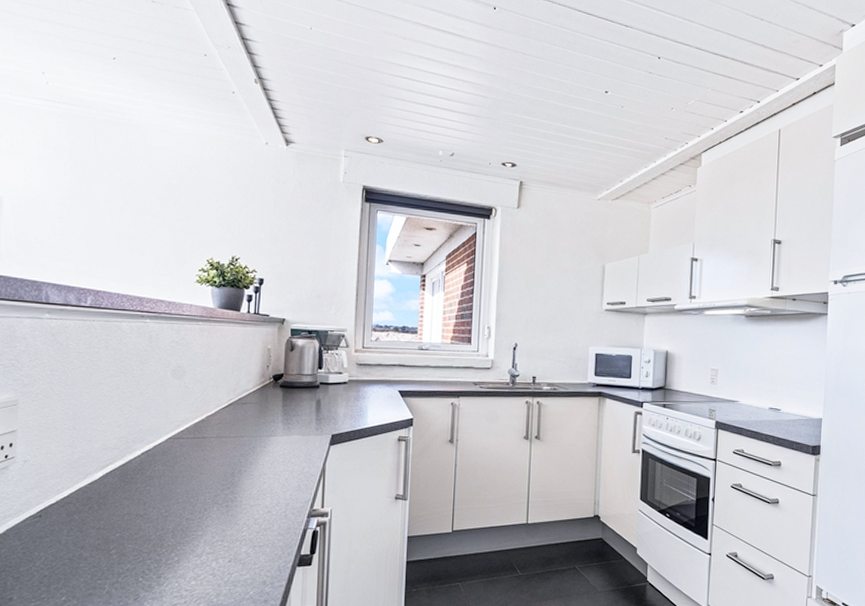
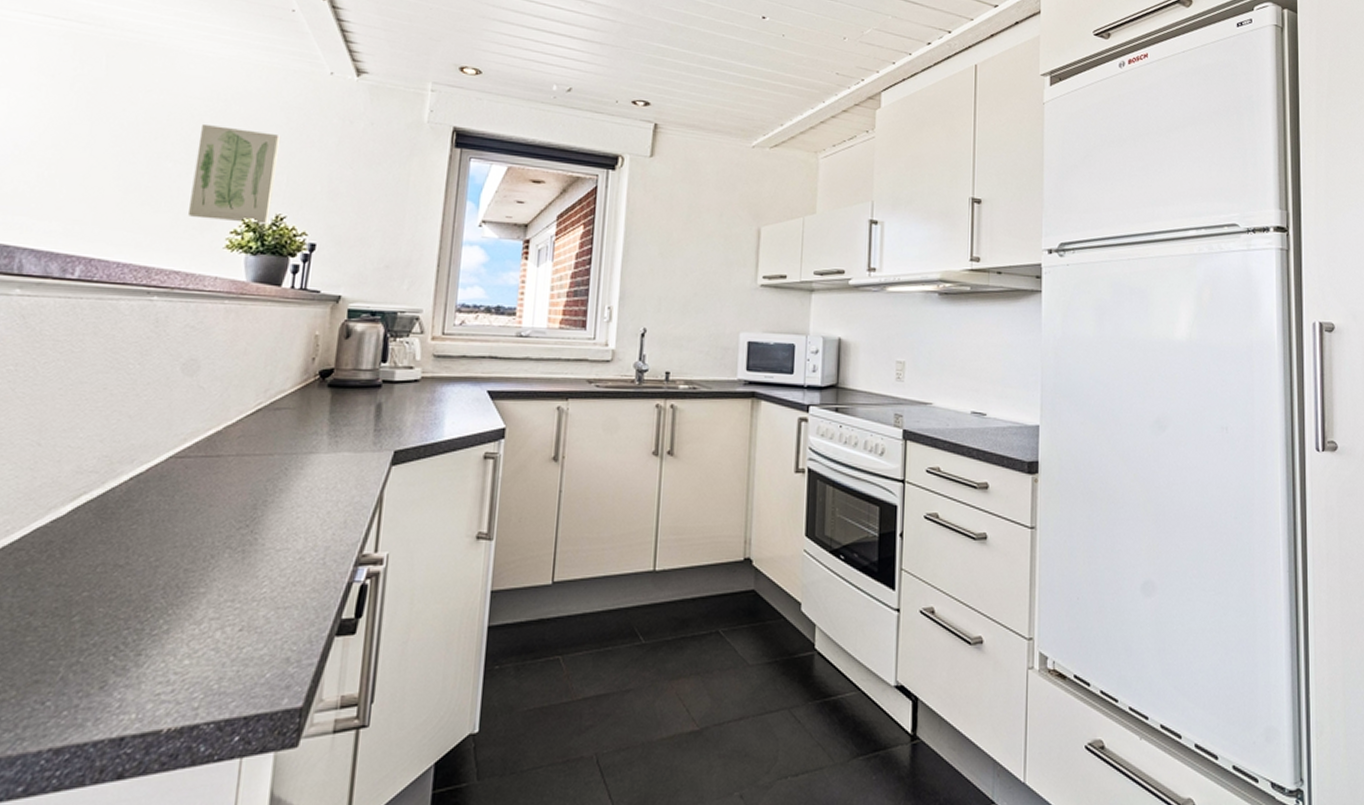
wall art: none [167,186,232,264] -> present [188,125,281,224]

